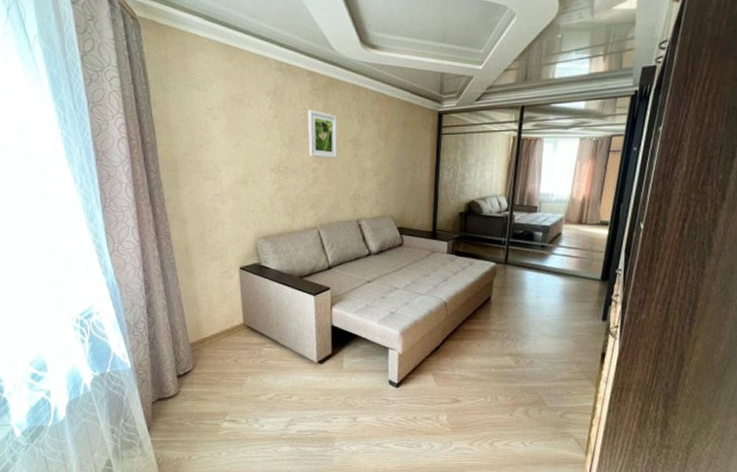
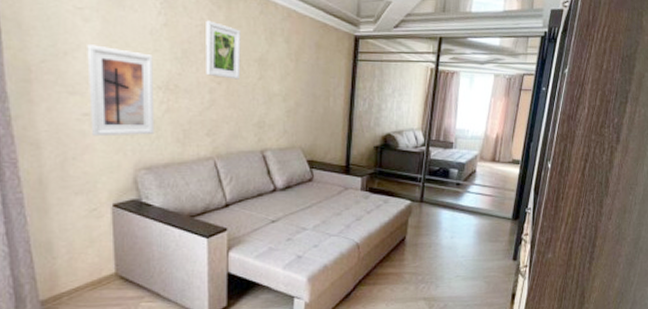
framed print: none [217,138,270,213] -> present [87,44,155,137]

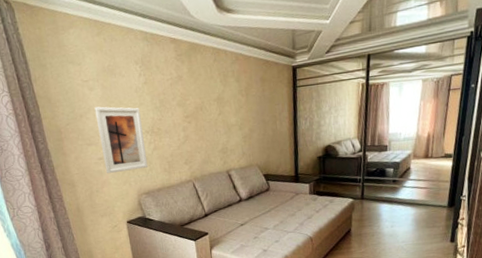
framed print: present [206,20,241,80] -> none [174,74,205,118]

